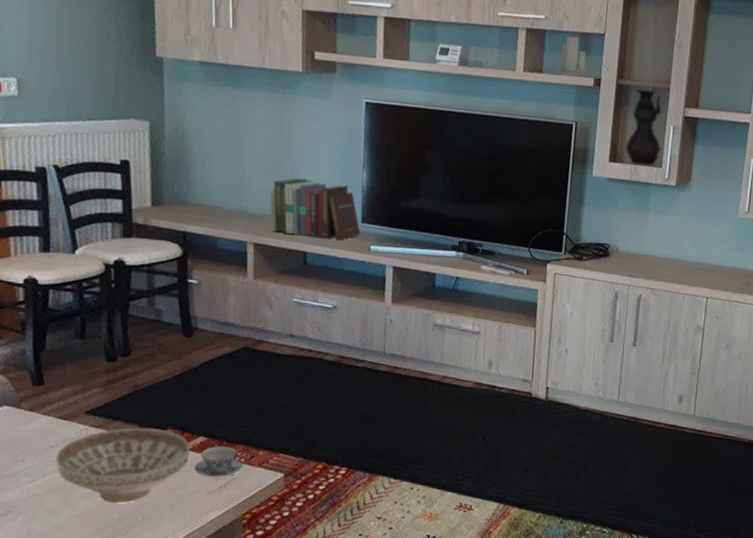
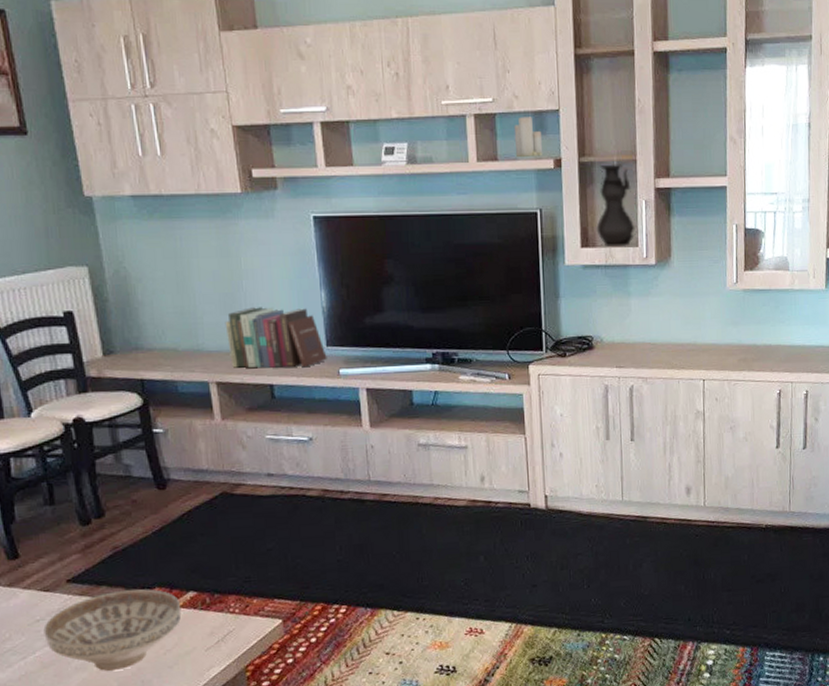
teacup: present [194,446,243,478] -> none [188,598,239,634]

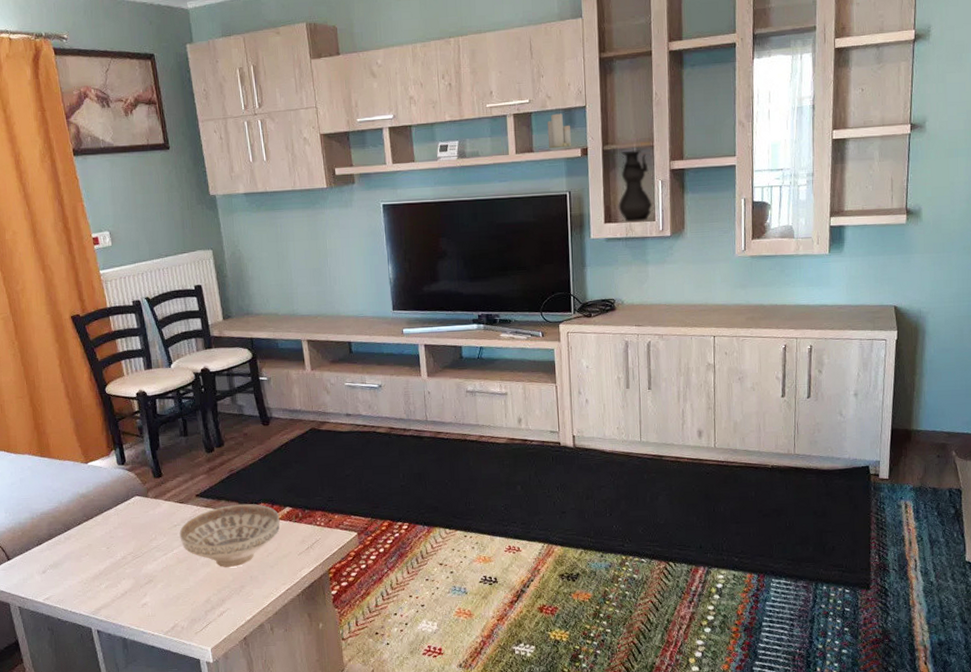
books: present [225,307,327,368] -> none [314,279,393,329]

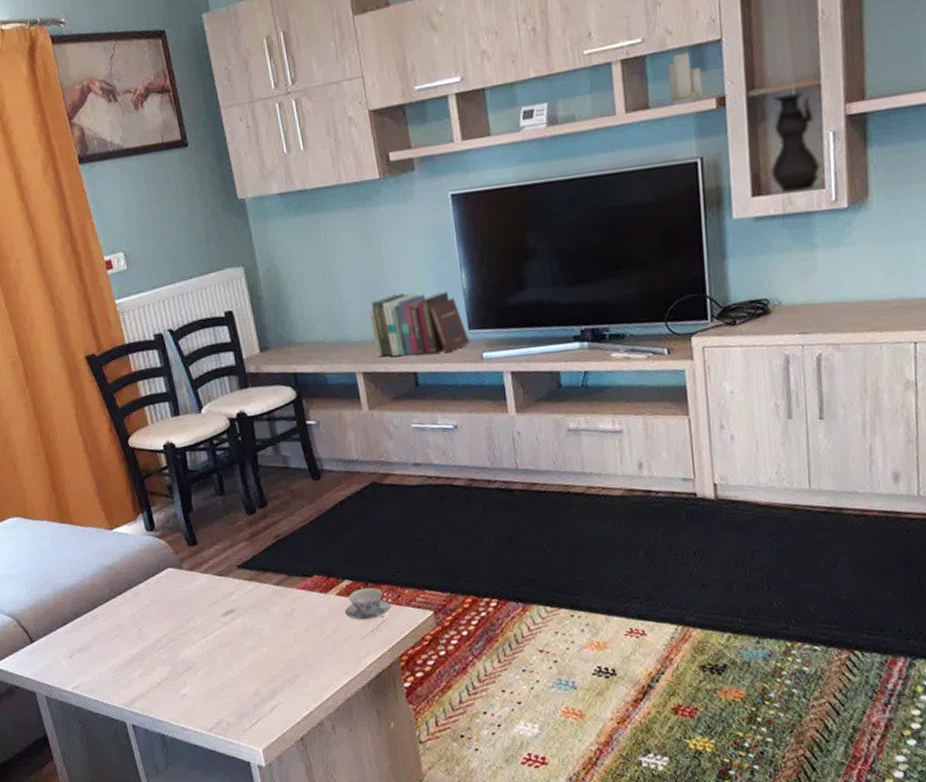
decorative bowl: present [179,503,280,568] -> none [220,576,339,654]
teacup: none [285,513,324,541] -> present [345,587,392,622]
books: none [314,279,393,329] -> present [368,291,470,358]

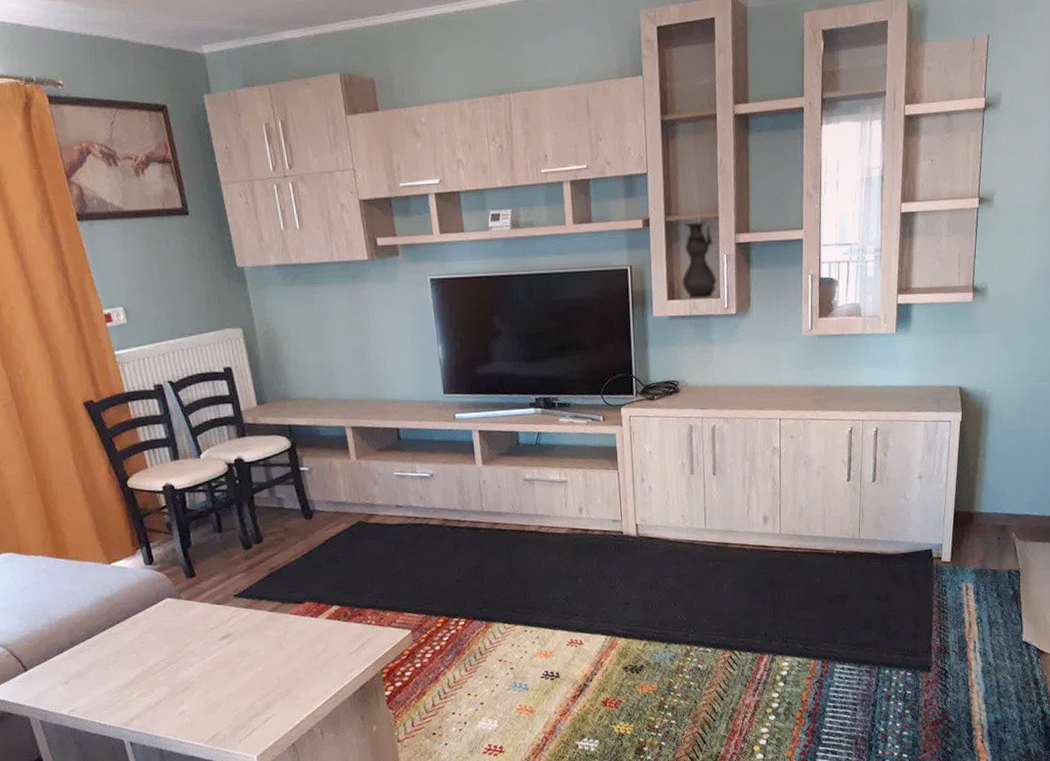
teacup: present [345,587,392,622] -> none [334,611,375,641]
books: present [368,291,470,358] -> none [357,360,445,414]
candle: present [667,52,703,103] -> none [606,180,633,220]

